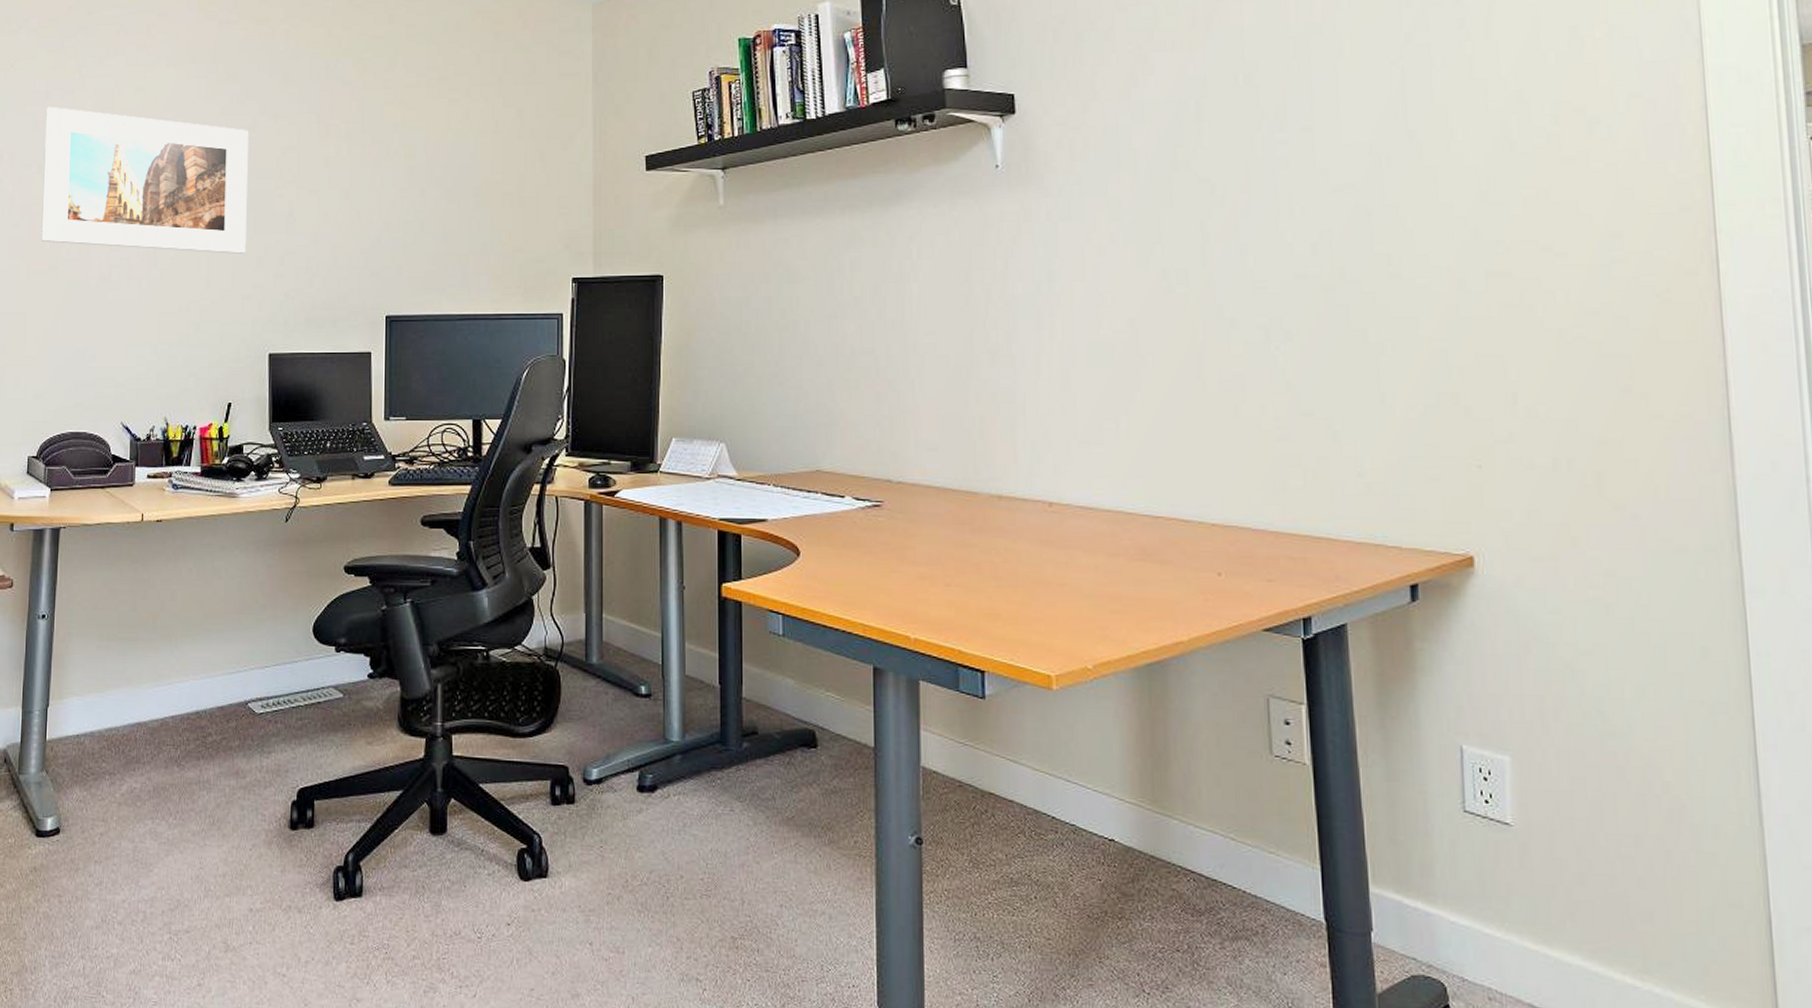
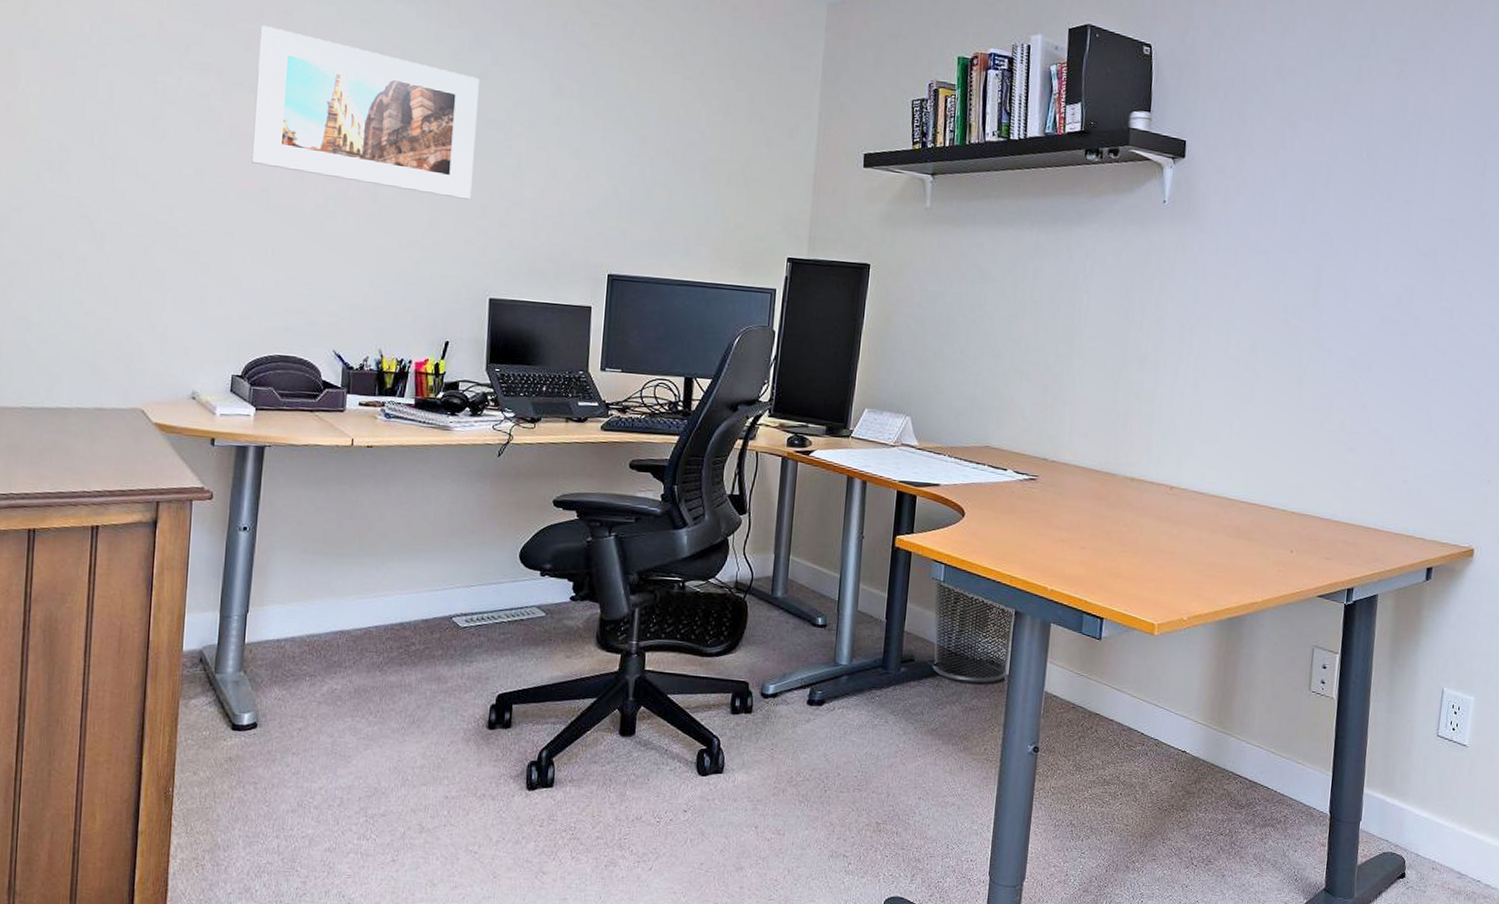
waste bin: none [772,633,875,759] -> present [932,579,1016,683]

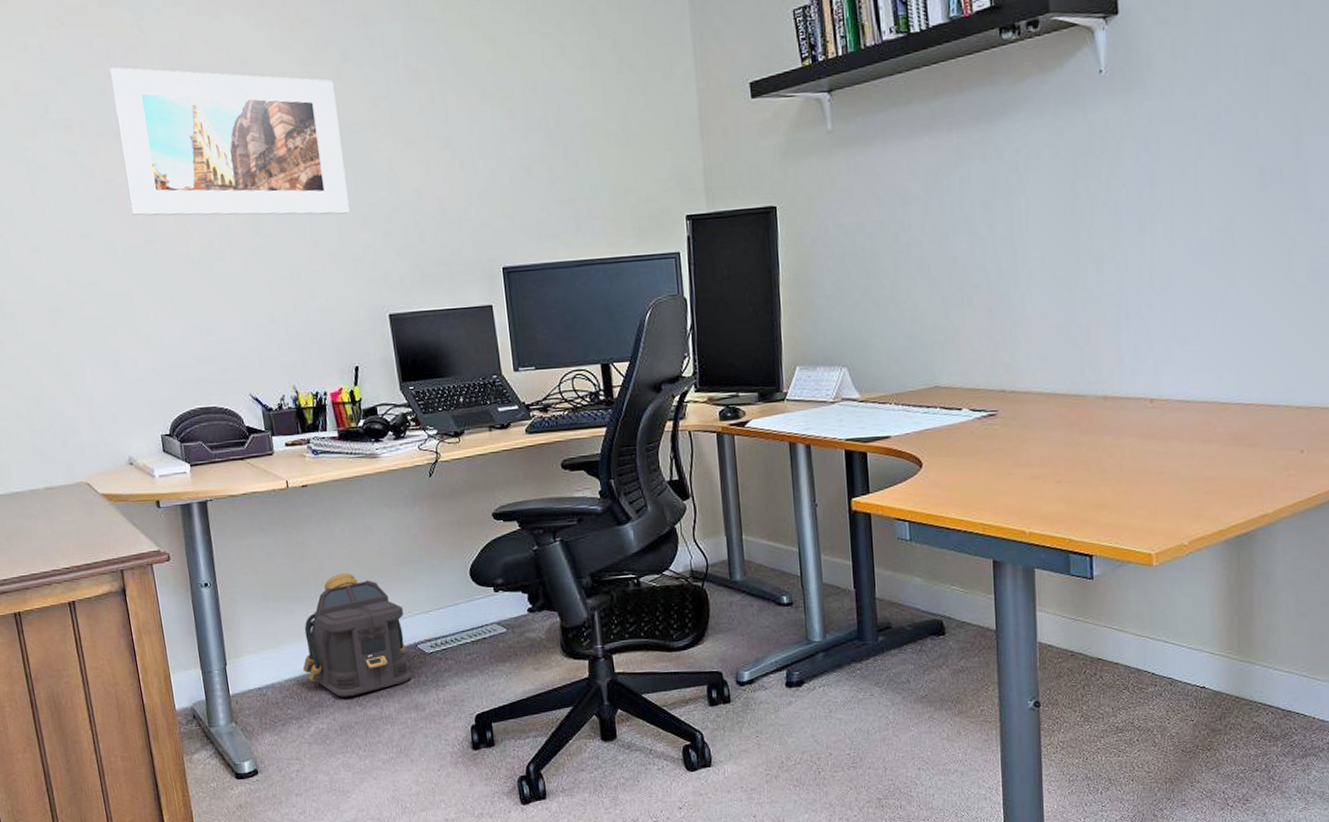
backpack: none [329,537,445,661] -> present [303,573,411,697]
waste bin: present [932,579,1016,683] -> none [900,538,995,643]

